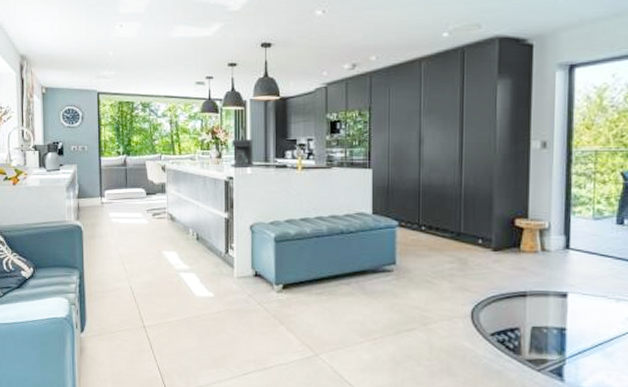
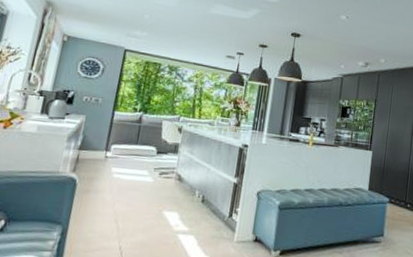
coffee maker: present [231,138,255,167] -> none [247,110,273,138]

